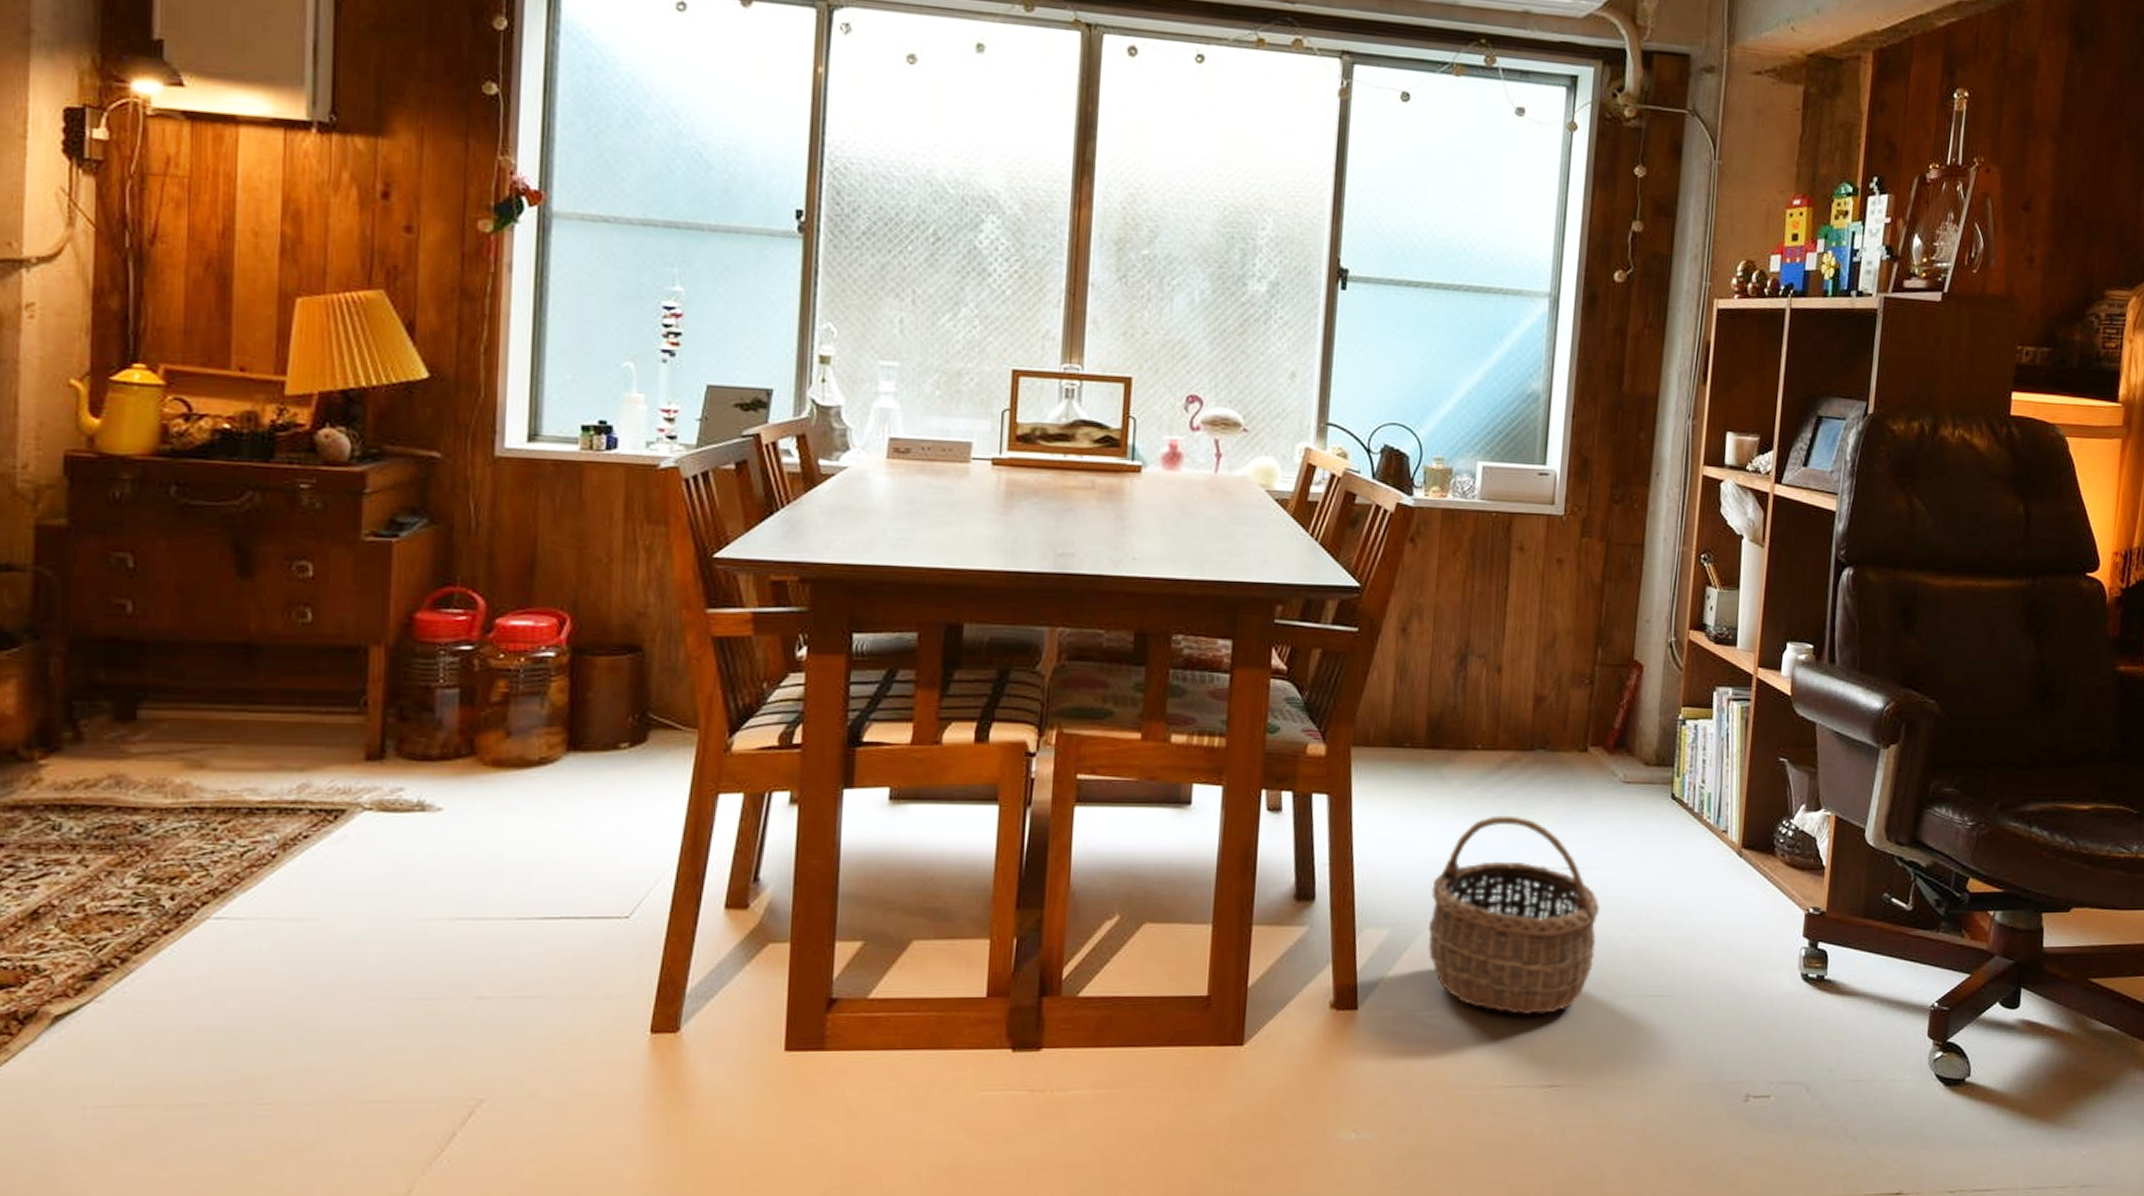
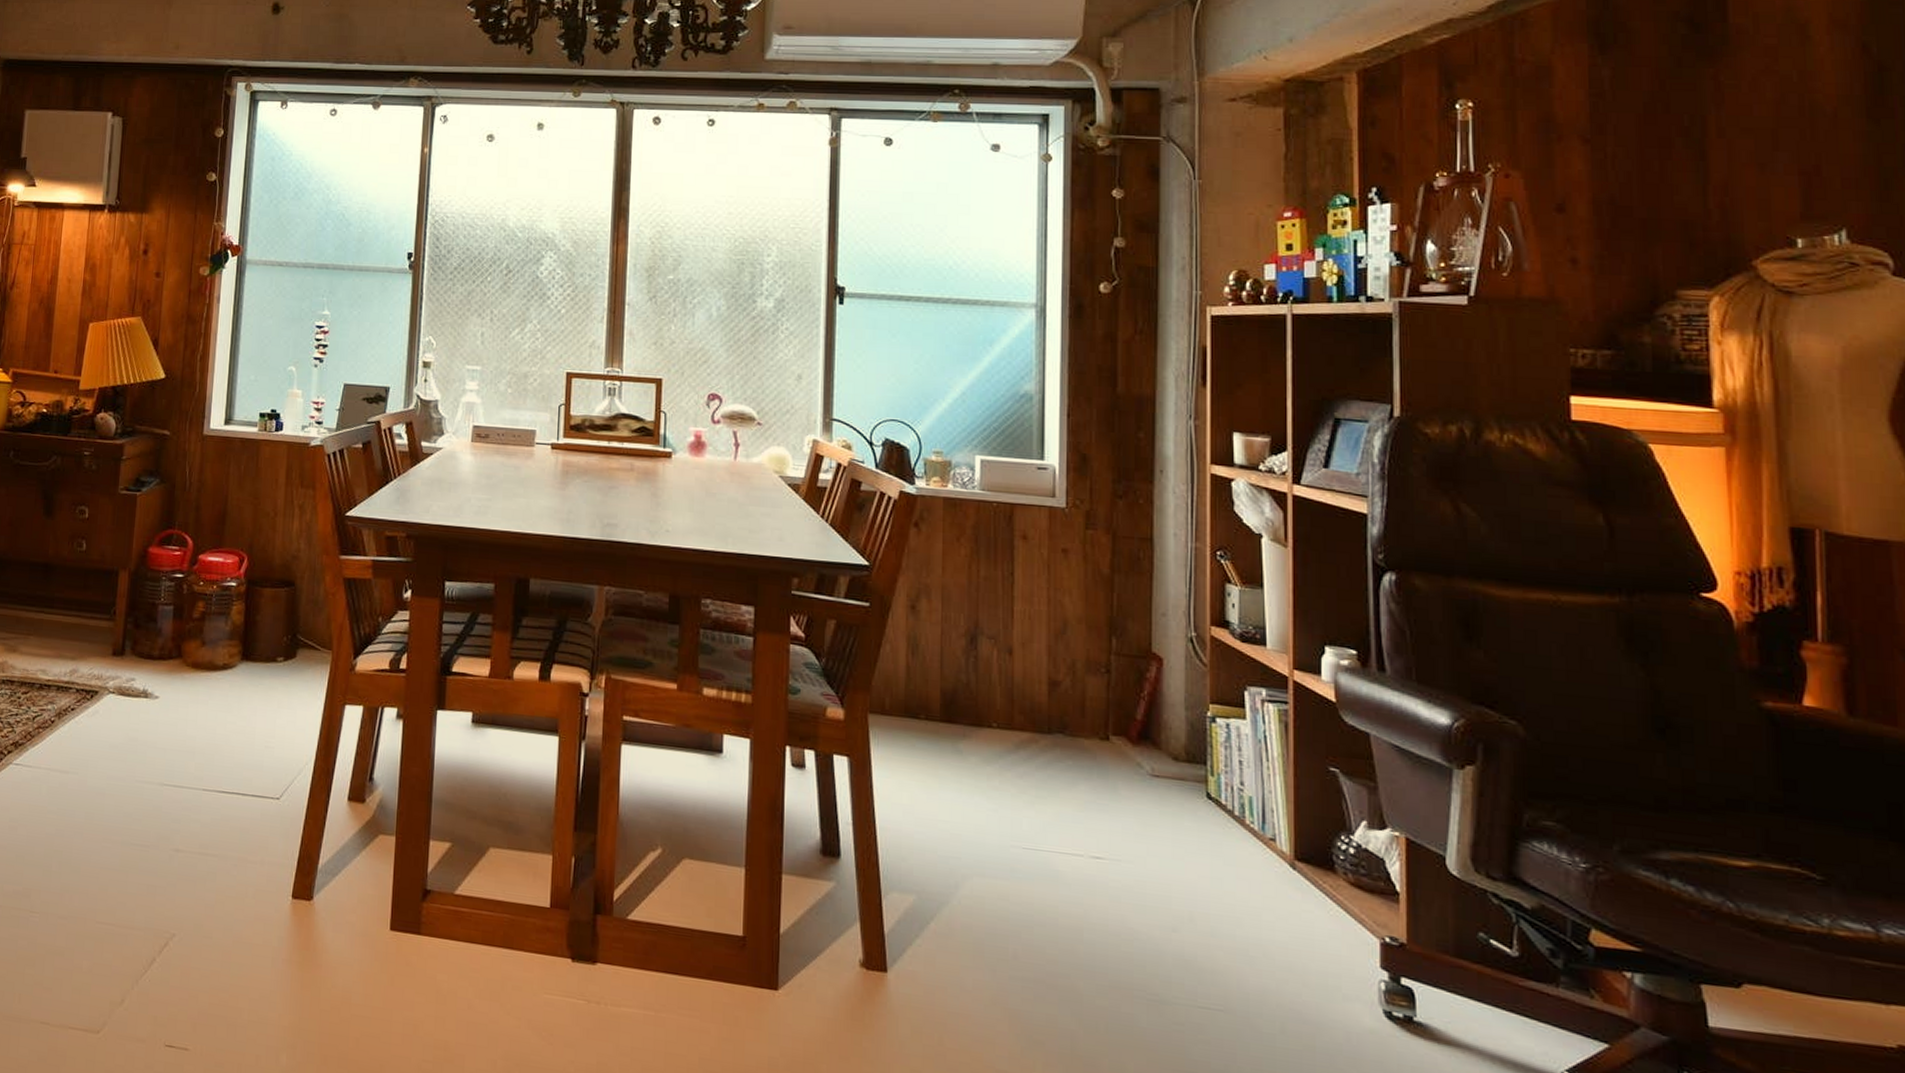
wicker basket: present [1427,815,1601,1015] -> none [953,795,1137,1008]

